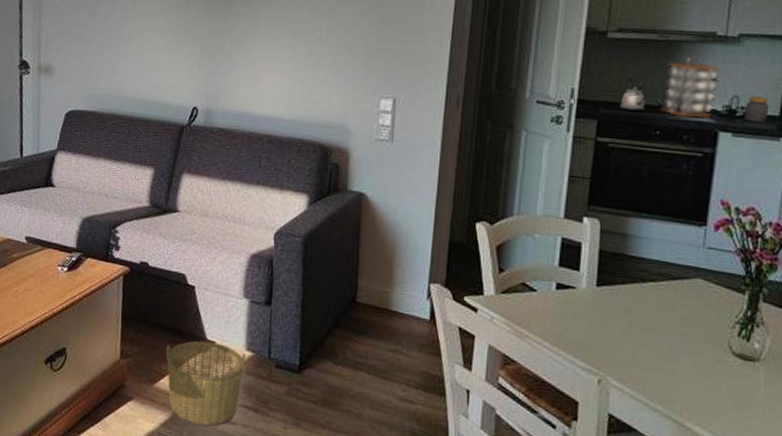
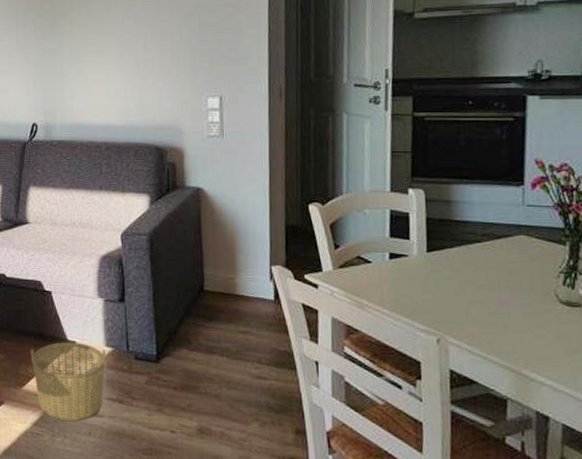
kettle: present [619,77,645,113] -> none [432,53,456,86]
spice rack: present [660,56,719,119] -> none [470,27,522,86]
jar: present [743,96,769,124] -> none [548,58,572,84]

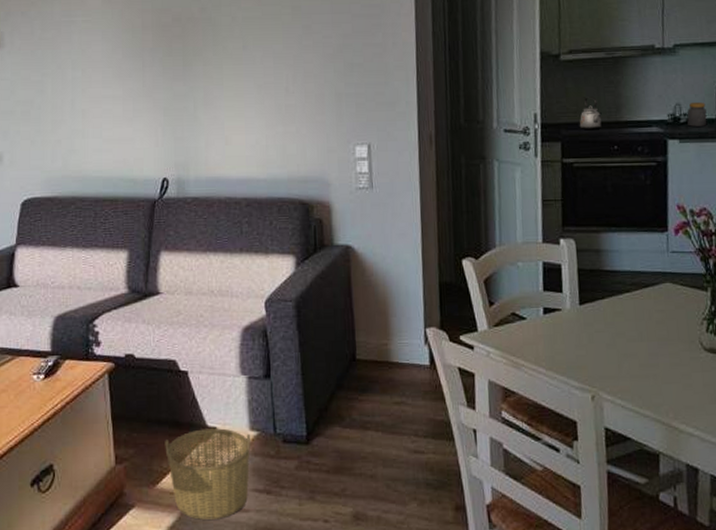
kettle: none [432,53,456,86] -> present [579,97,602,130]
jar: none [548,58,572,84] -> present [686,102,707,128]

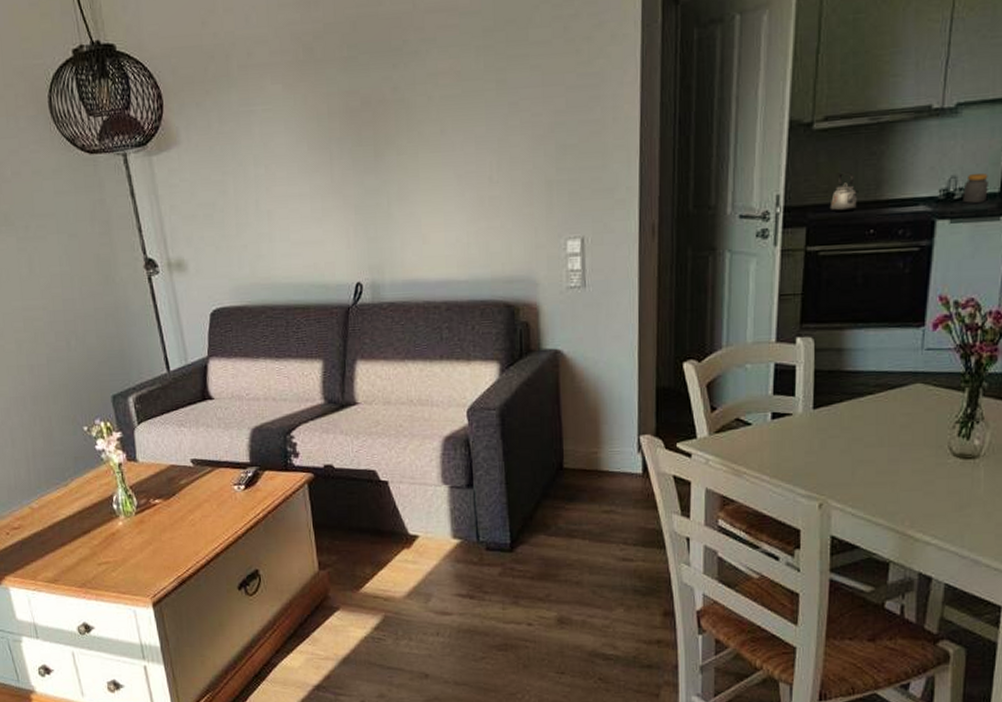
basket: present [165,428,250,520] -> none [367,536,453,622]

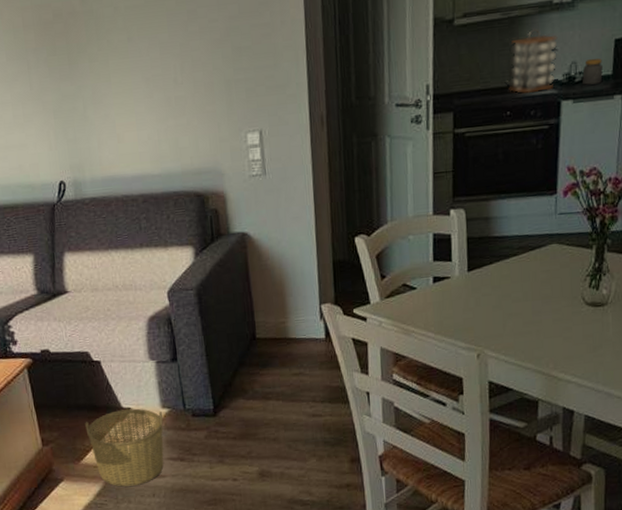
basket: none [367,536,453,622] -> present [85,408,164,487]
kettle: present [829,172,857,213] -> none [472,62,495,98]
spice rack: none [874,136,936,210] -> present [508,28,558,94]

